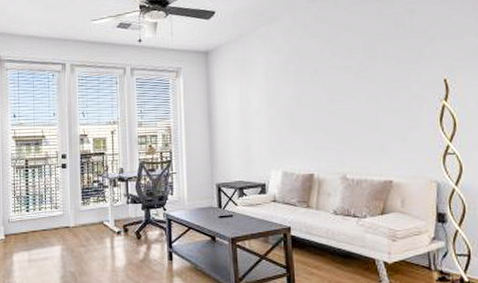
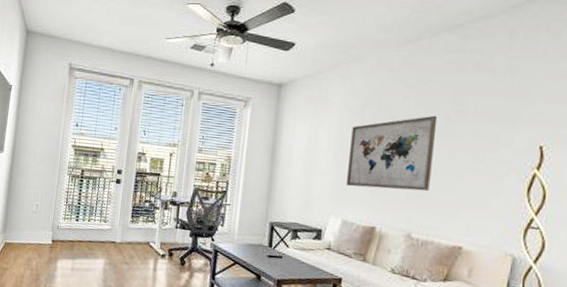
wall art: none [279,63,356,140] -> present [345,115,438,192]

